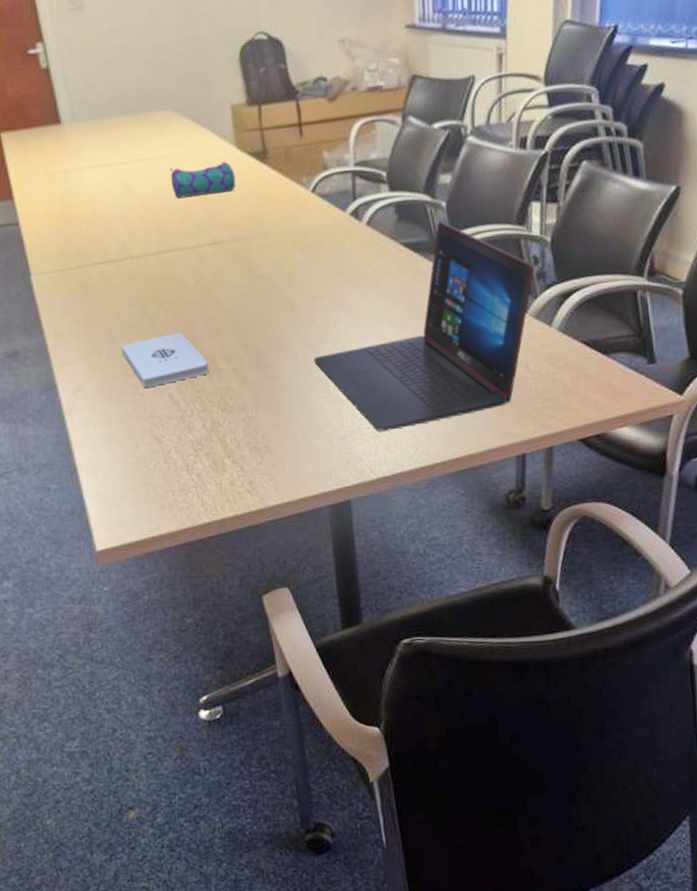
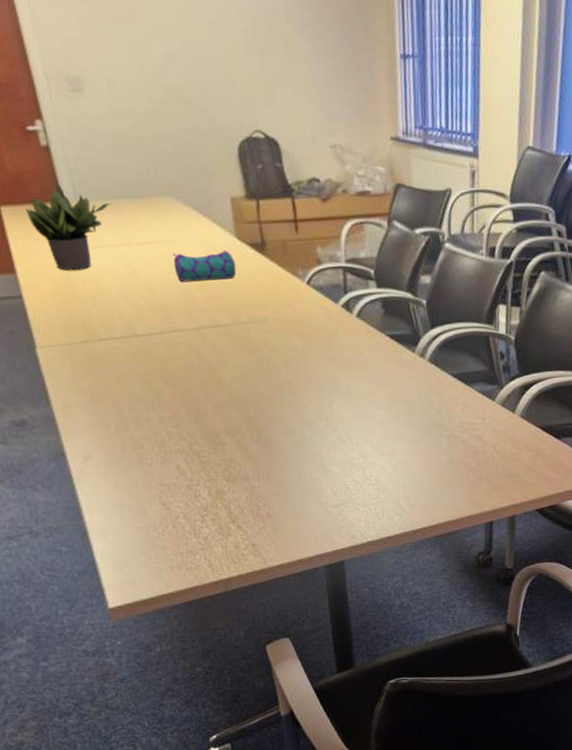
potted plant: none [24,105,110,194] -> present [25,183,112,271]
notepad: present [121,333,209,389] -> none [128,408,214,459]
laptop: present [314,221,535,432] -> none [310,317,501,501]

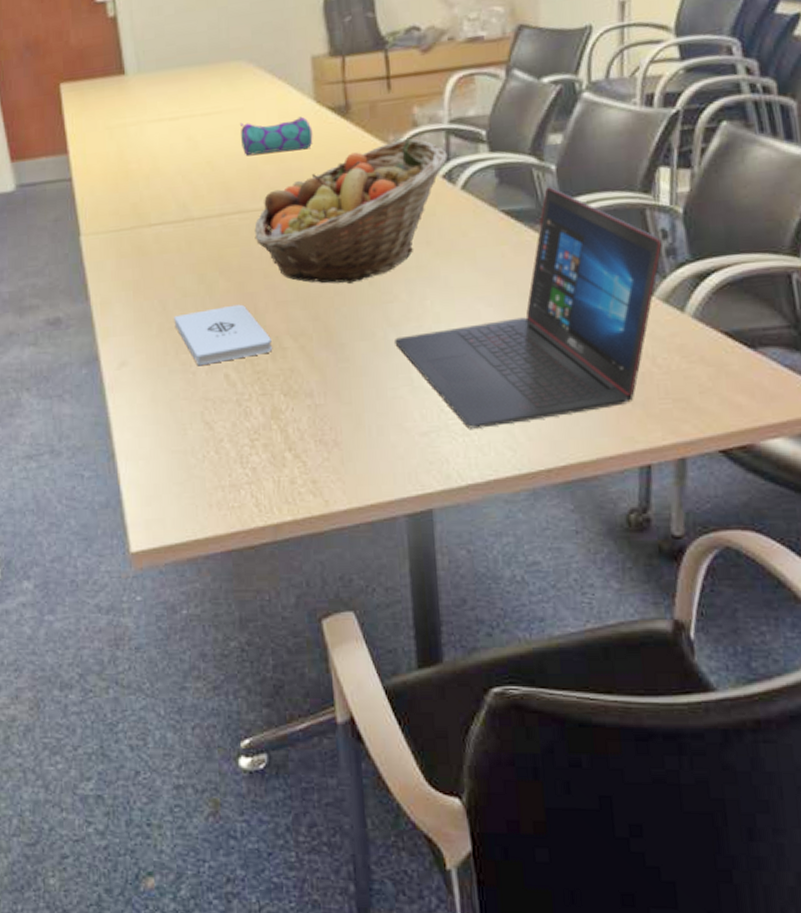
potted plant: present [25,183,112,271] -> none [85,55,177,149]
notepad: none [128,408,214,459] -> present [174,304,272,366]
fruit basket: none [192,274,346,391] -> present [254,138,449,284]
laptop: none [310,317,501,501] -> present [395,187,664,429]

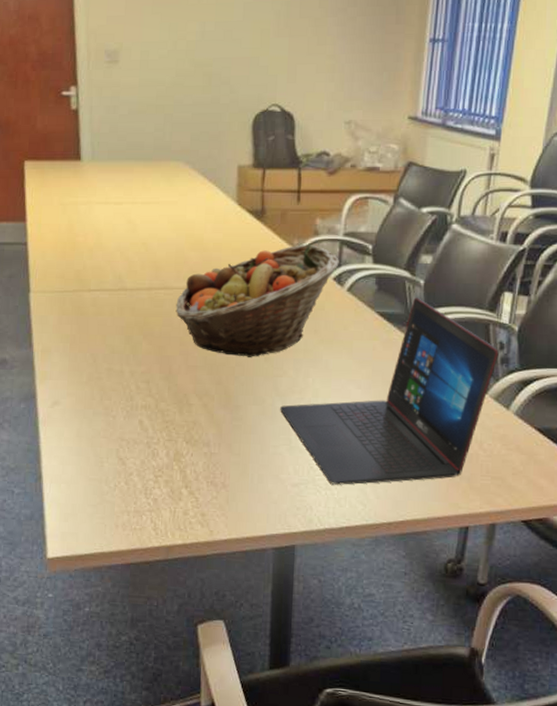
notepad: present [174,304,272,366] -> none [102,364,180,412]
pencil case: present [239,116,313,155] -> none [172,213,233,243]

